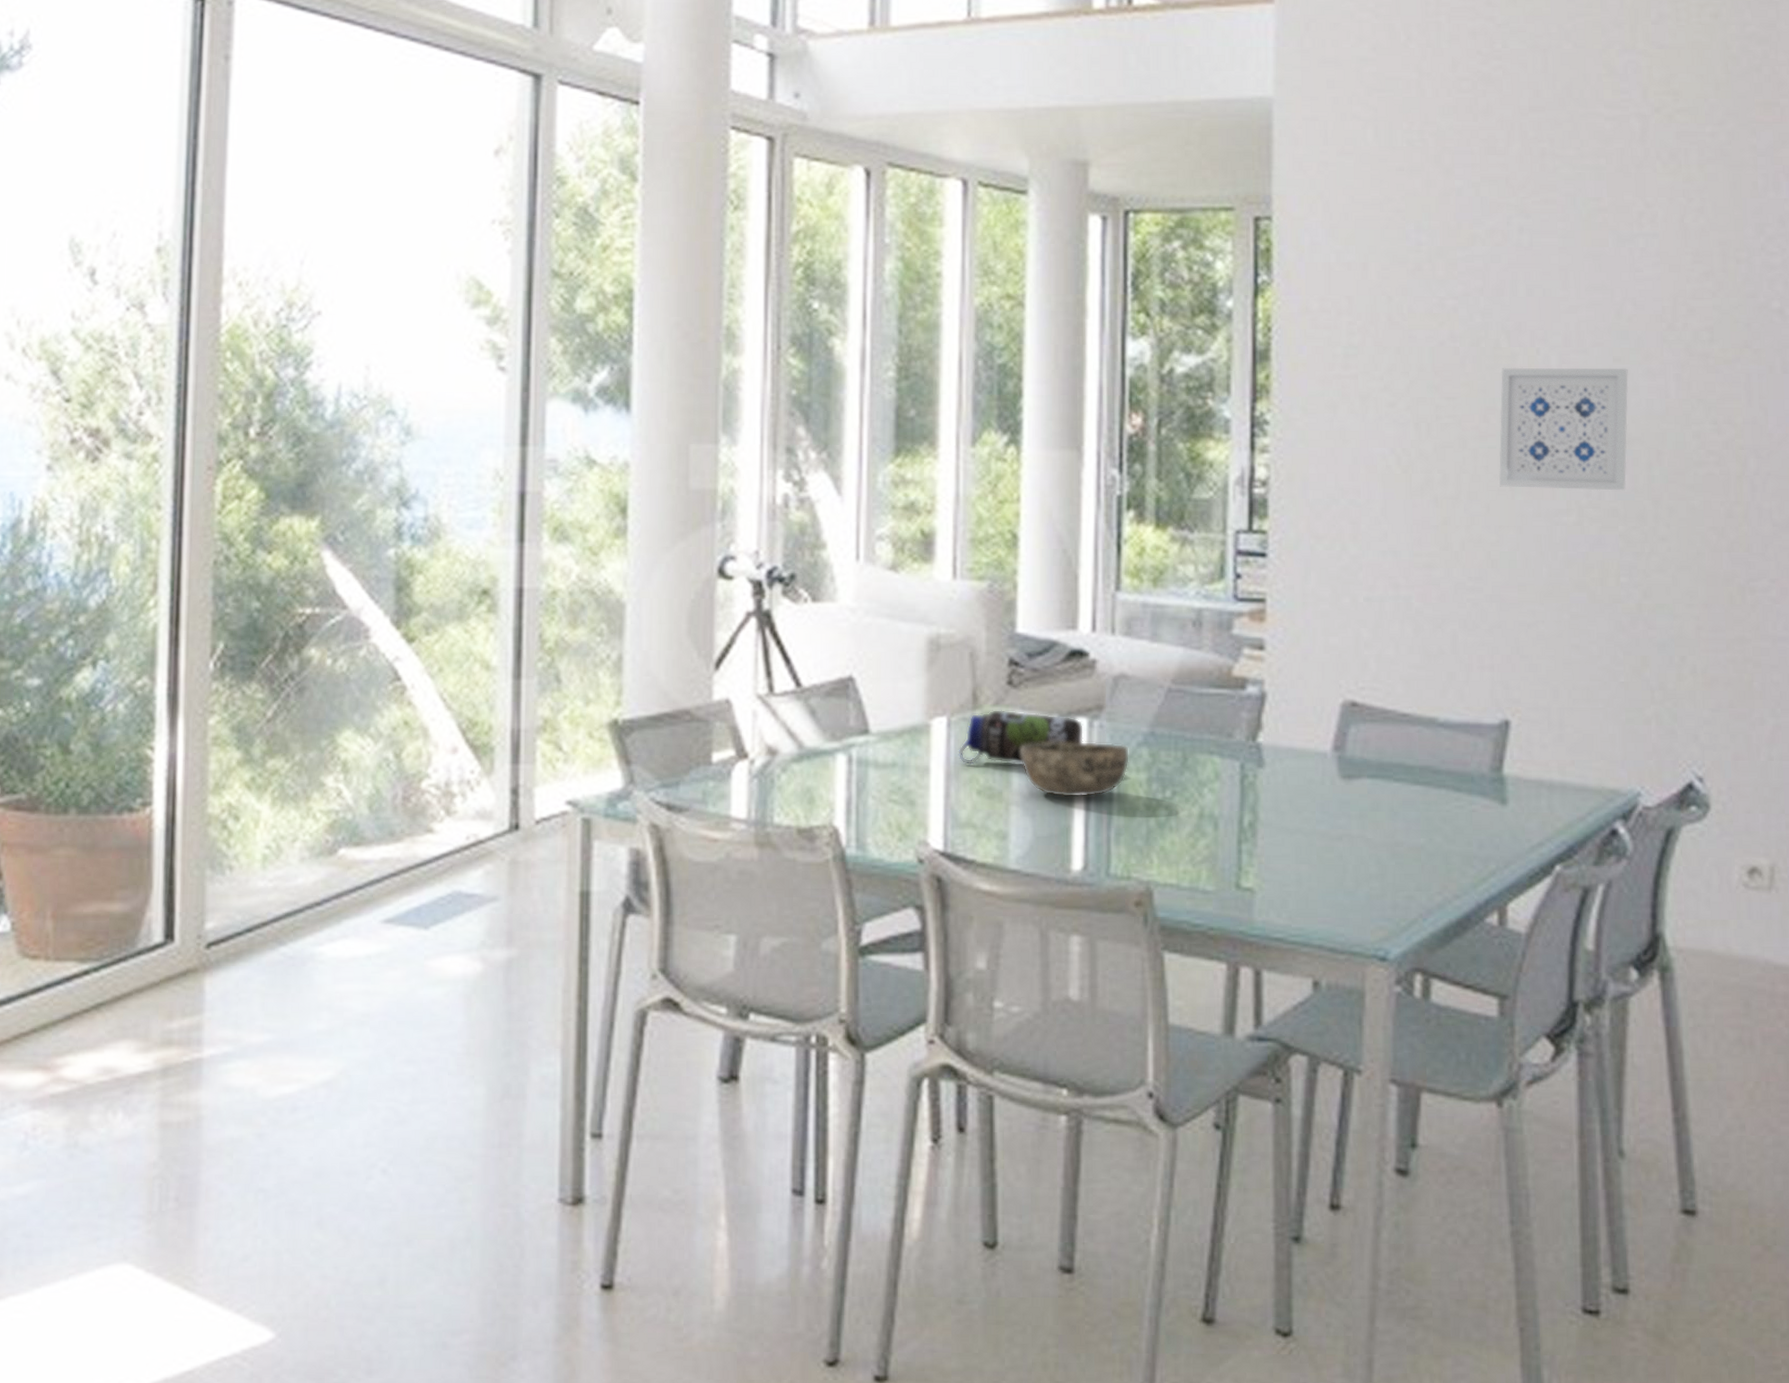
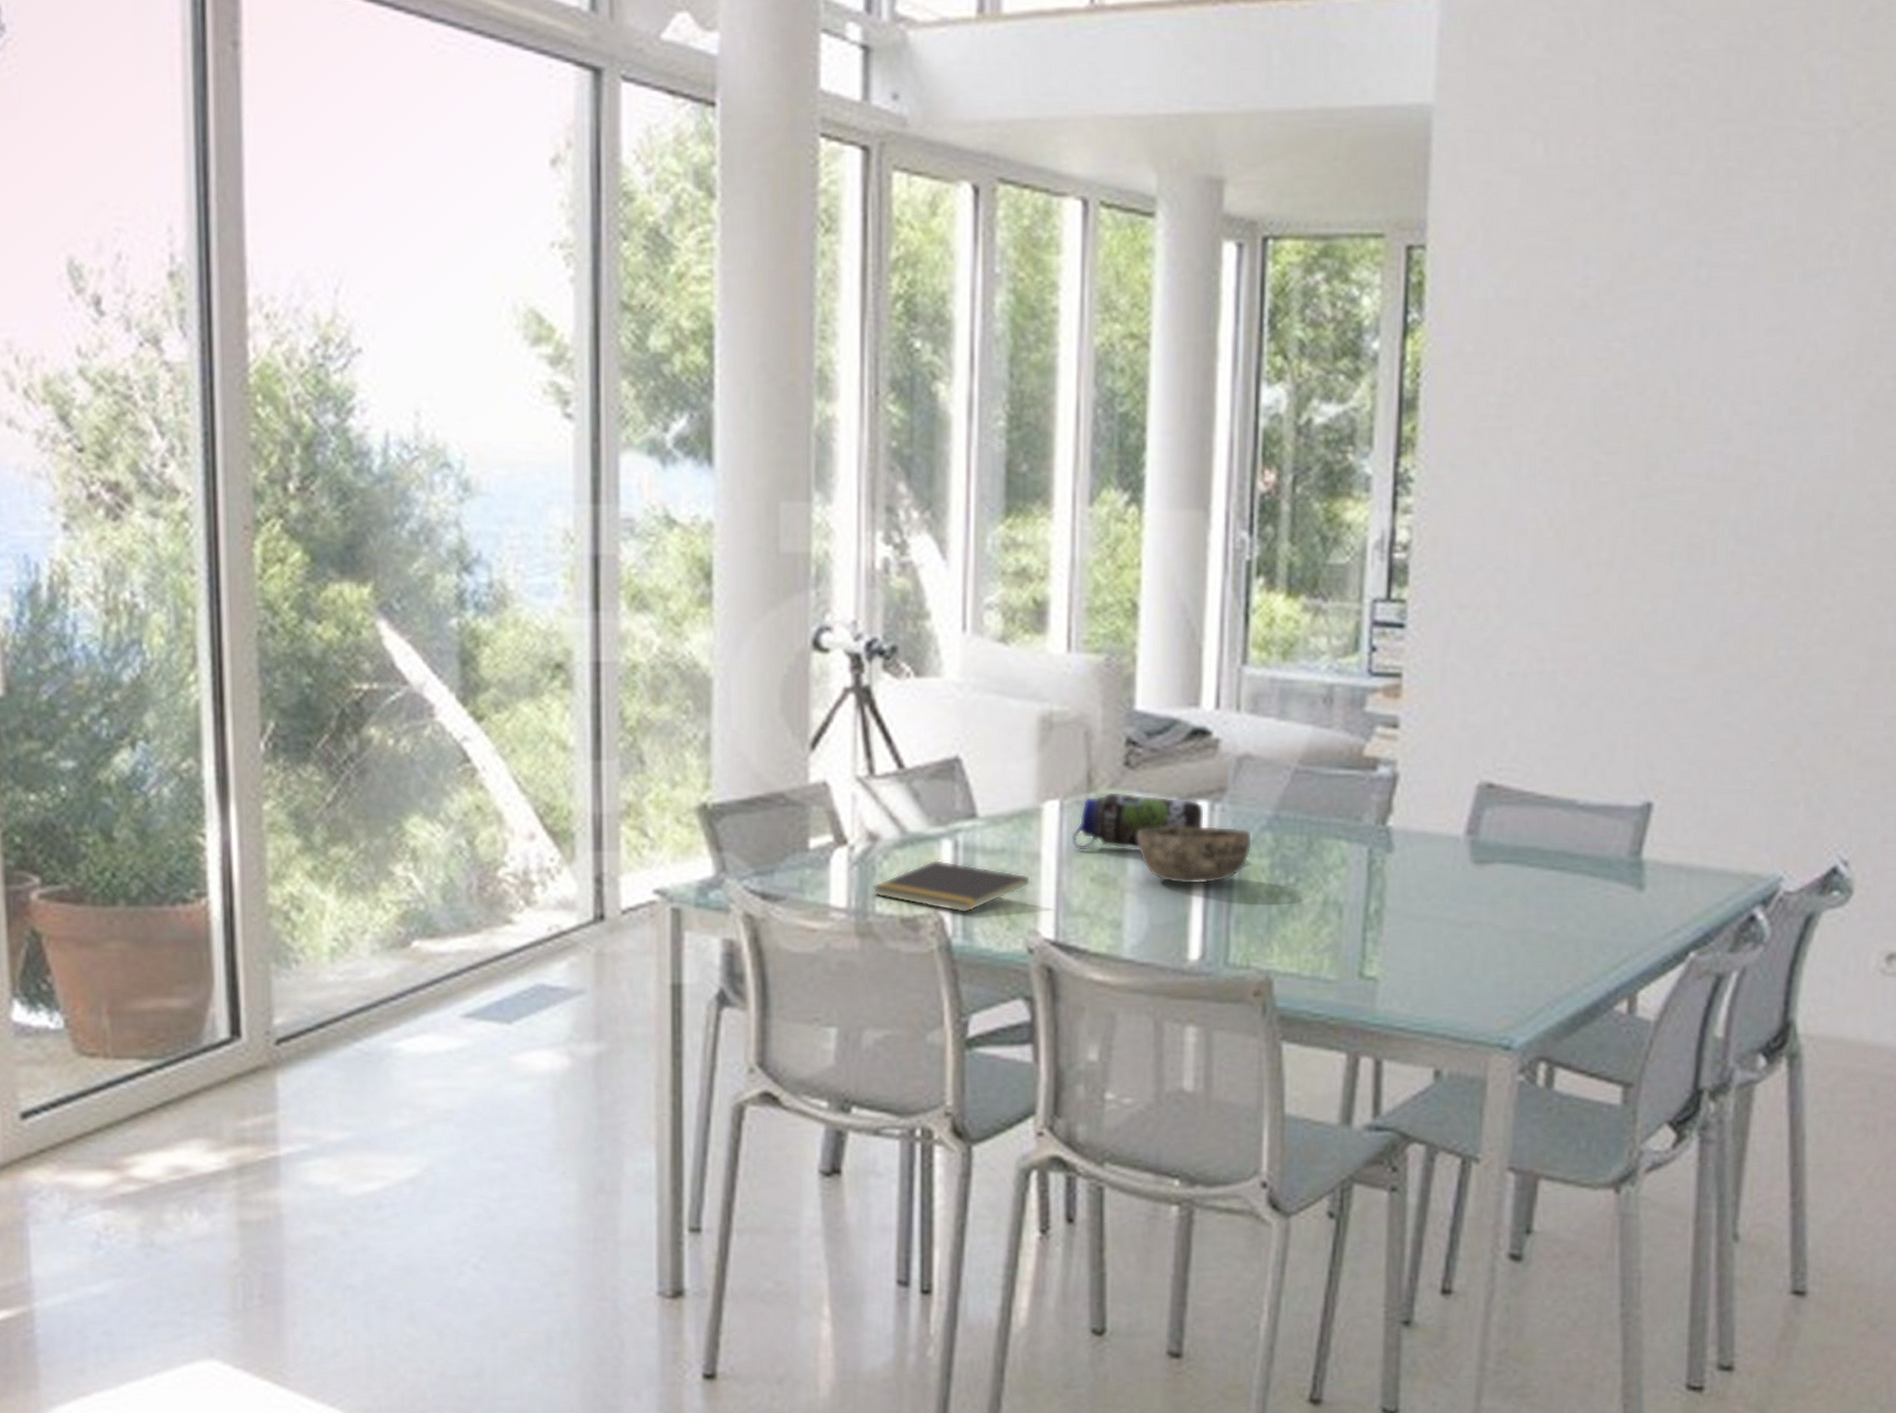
notepad: none [771,773,921,825] -> present [872,859,1031,913]
wall art: present [1499,367,1629,491] -> none [1658,419,1804,557]

